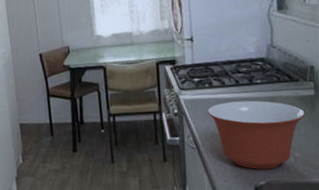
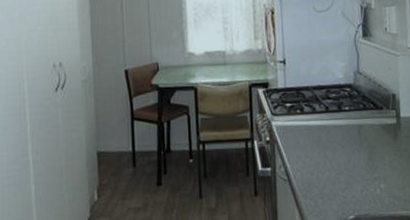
mixing bowl: present [206,100,305,170] -> none [298,128,389,203]

